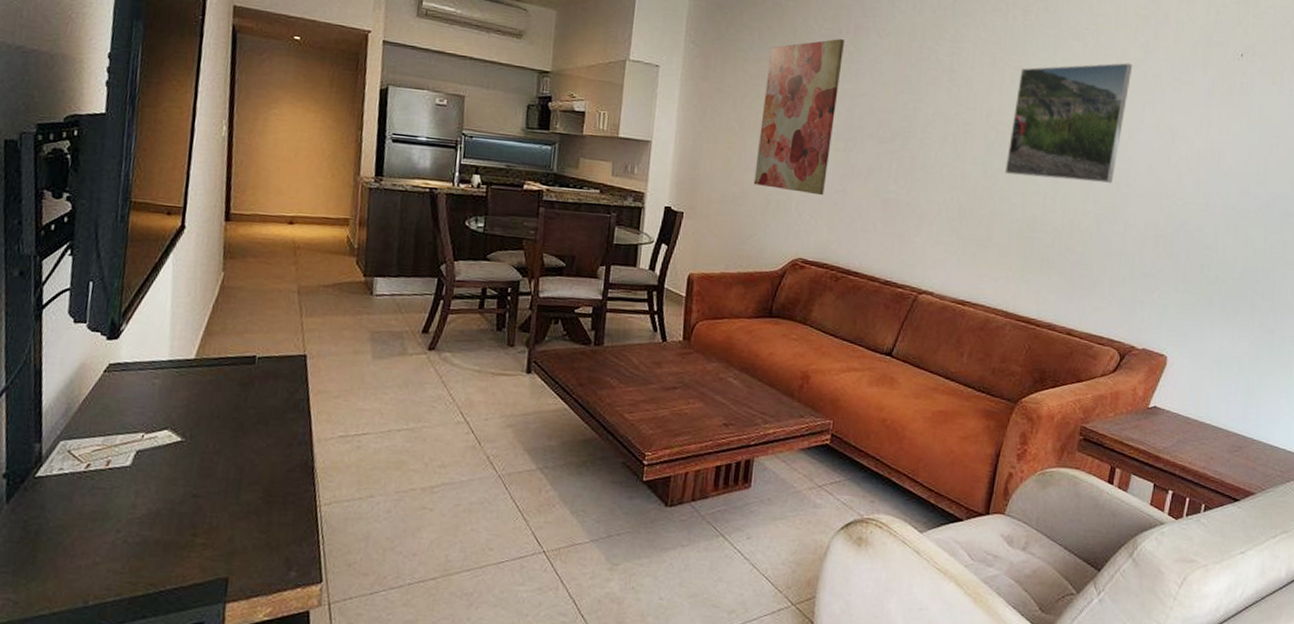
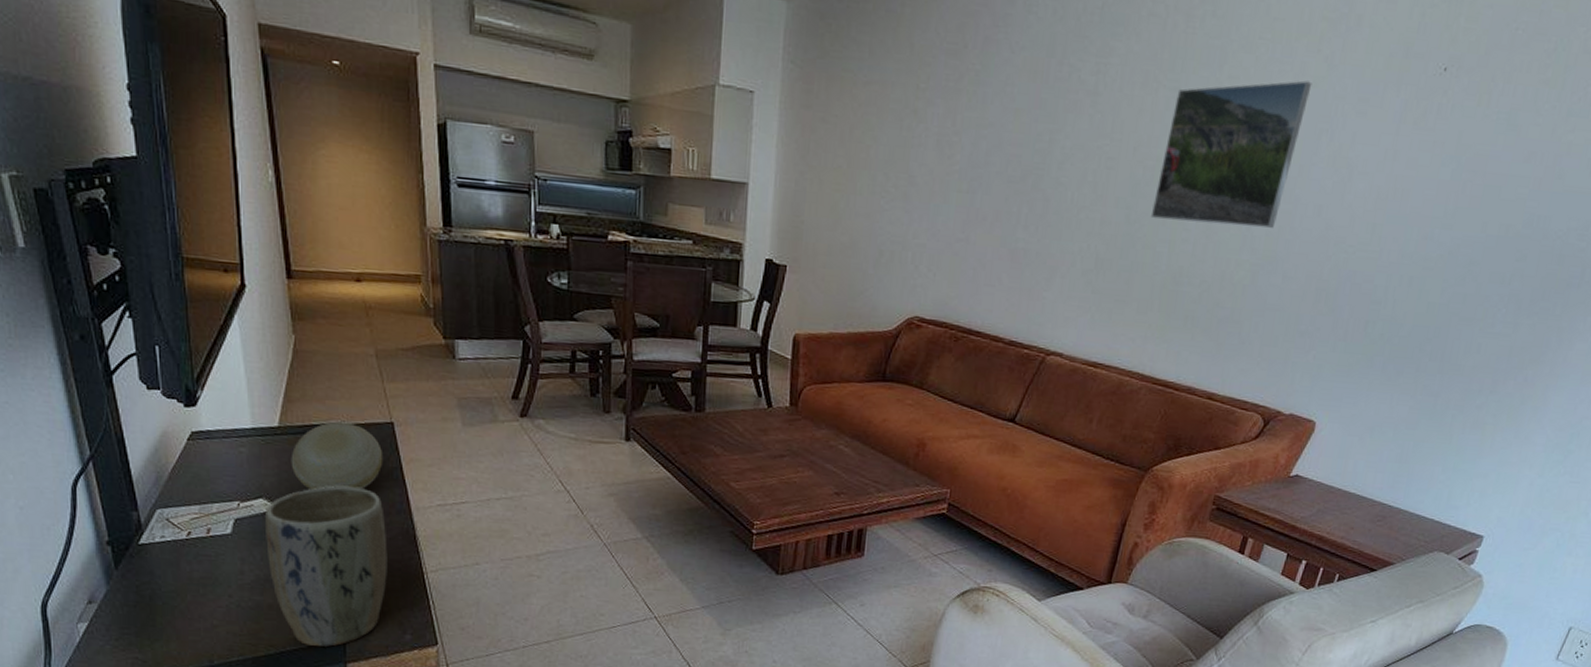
plant pot: none [162,417,286,585] -> present [265,485,388,647]
decorative ball: none [201,354,293,422] -> present [291,421,383,491]
wall art: present [753,39,844,196] -> none [864,55,970,245]

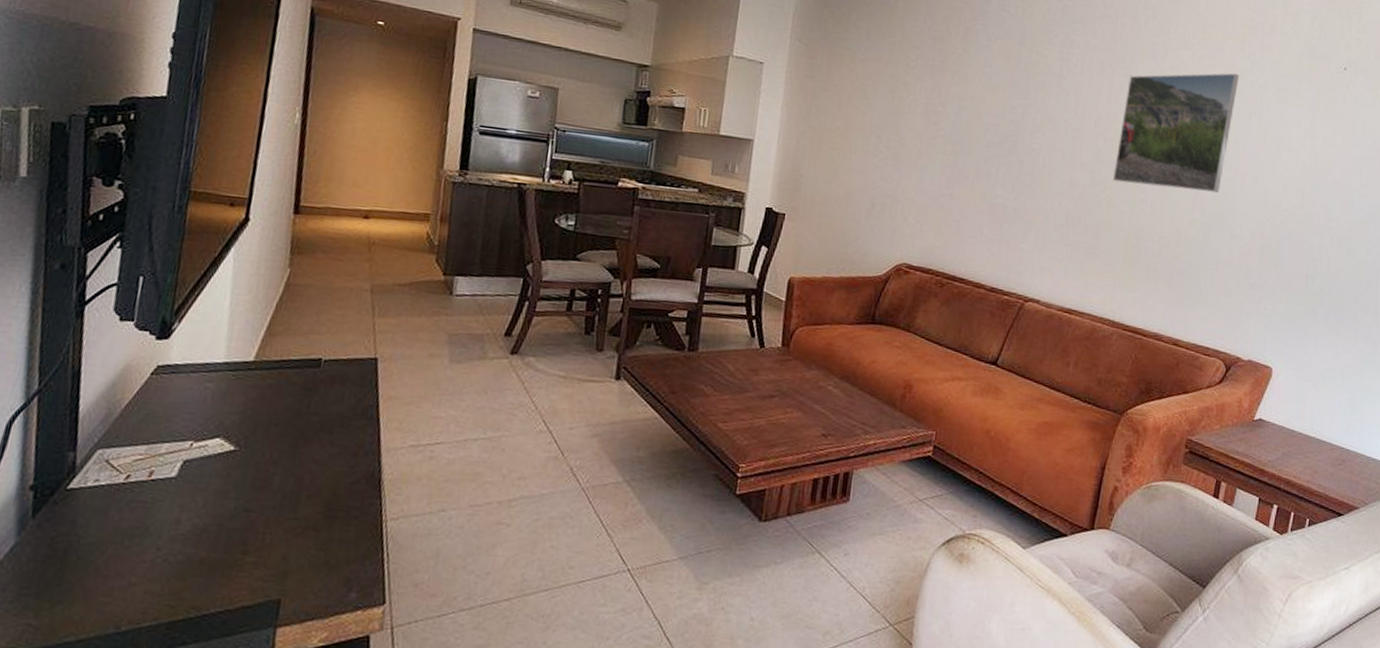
plant pot: present [265,485,388,647] -> none [209,424,351,608]
decorative ball: present [291,421,383,491] -> none [259,356,361,430]

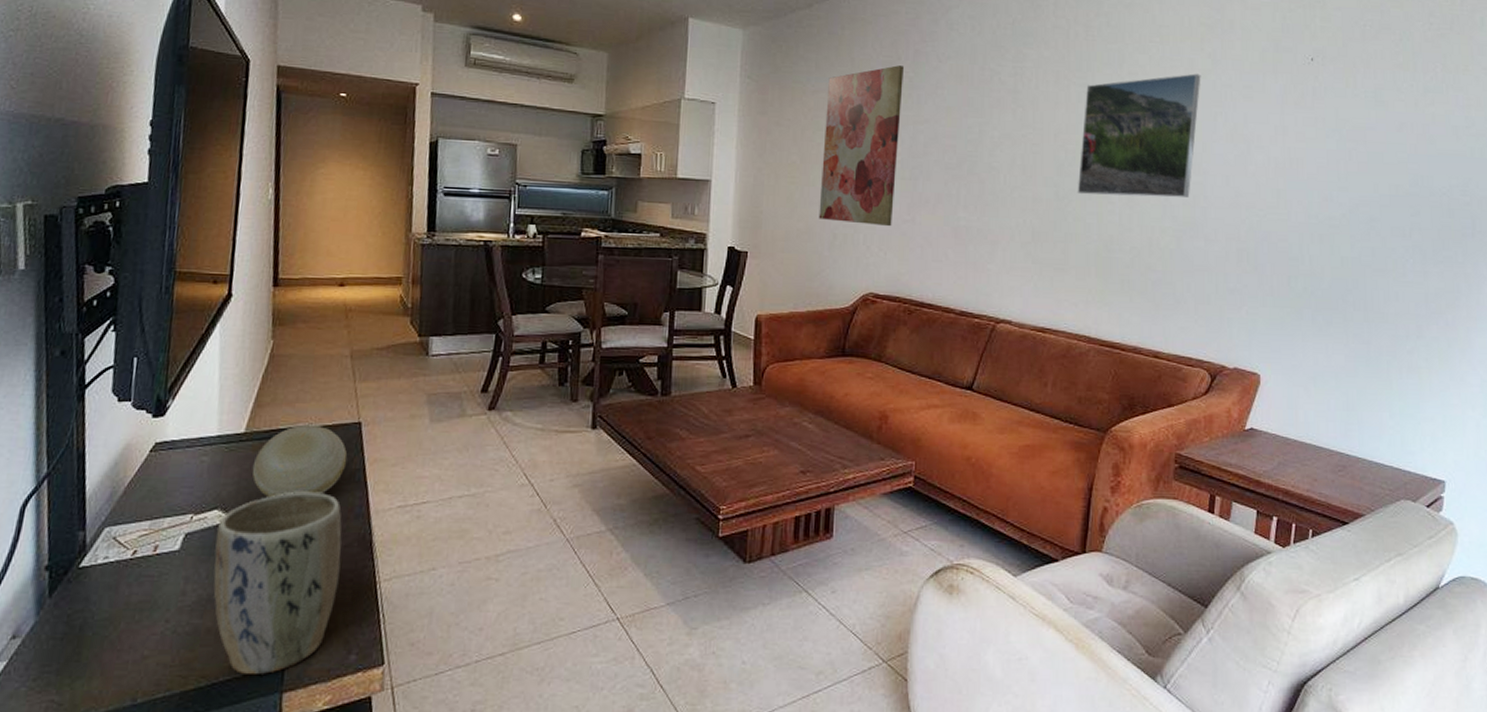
plant pot: none [209,424,351,608] -> present [213,491,342,674]
decorative ball: none [259,356,361,430] -> present [252,424,348,498]
wall art: none [858,40,953,200] -> present [818,65,904,227]

